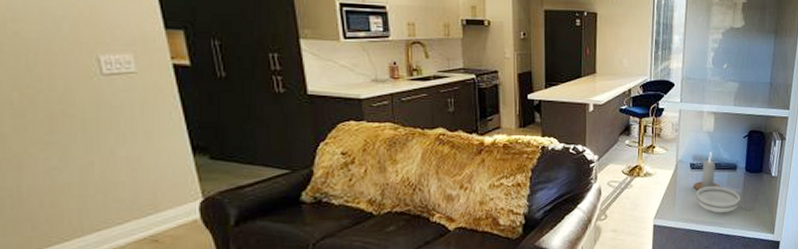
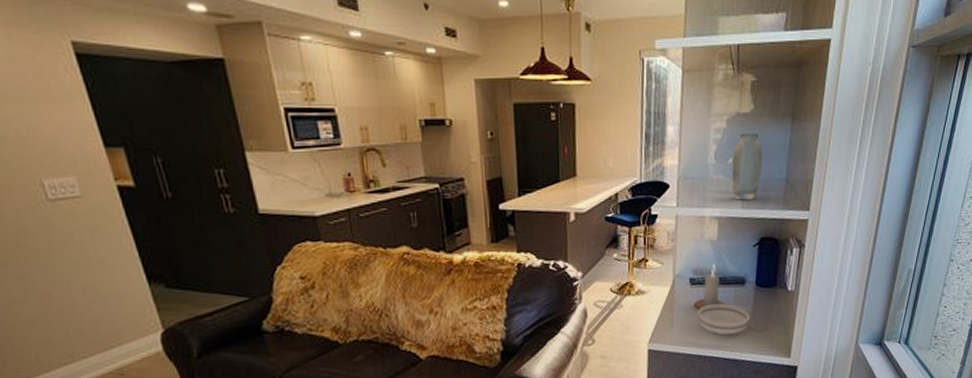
vase: none [726,44,751,99] -> present [731,133,762,200]

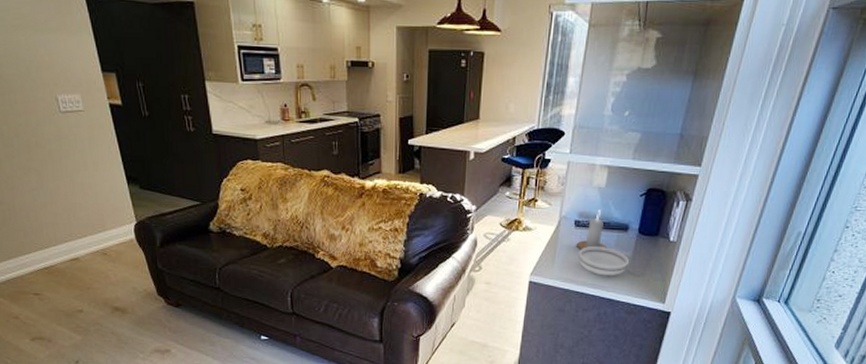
vase: present [731,133,762,200] -> none [625,88,660,152]

